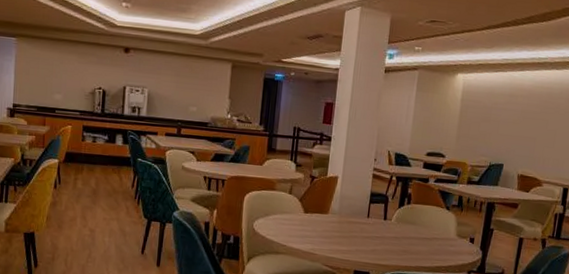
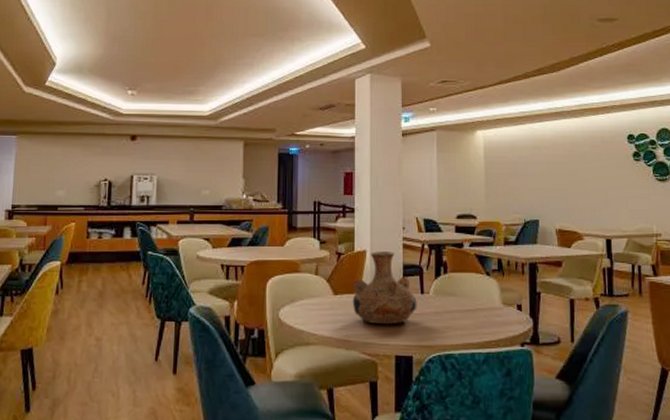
vase: none [320,178,380,244] -> present [352,251,417,325]

